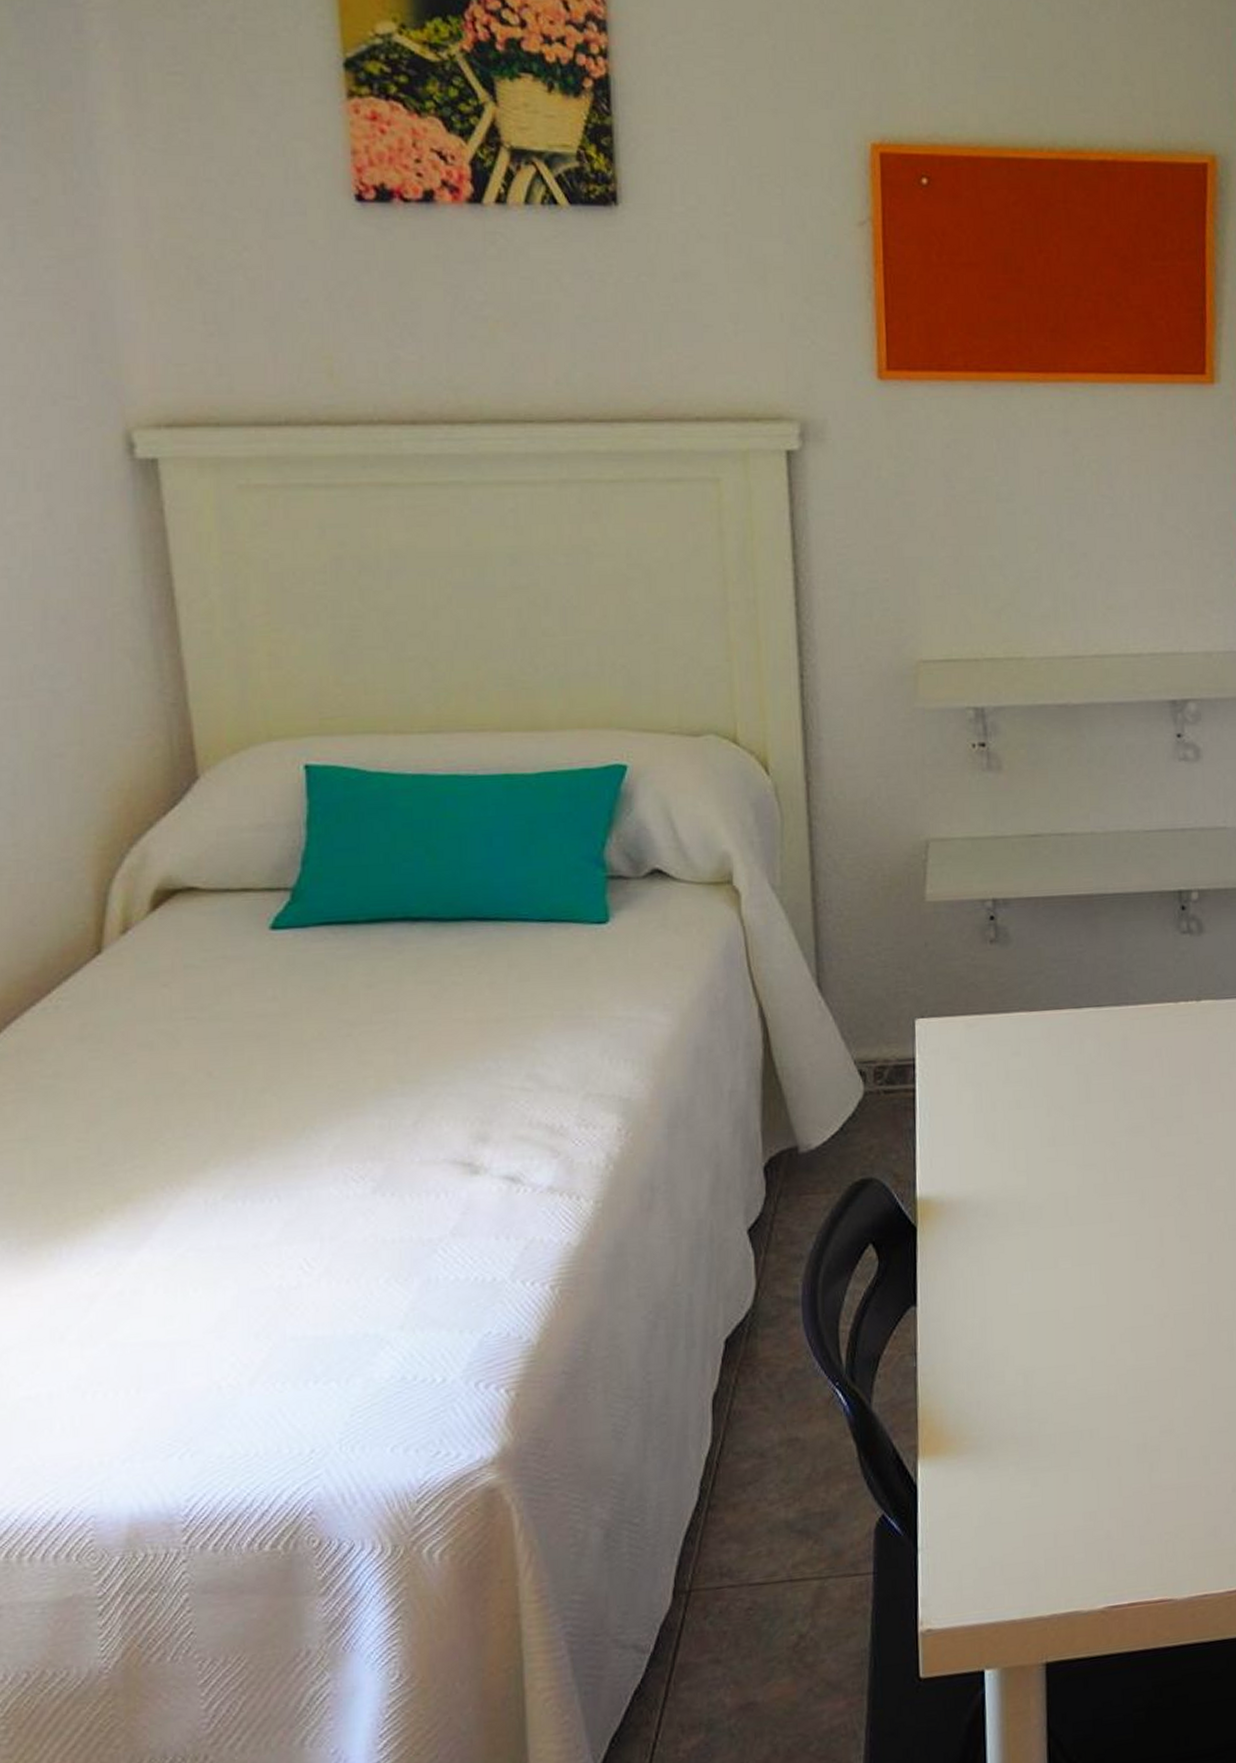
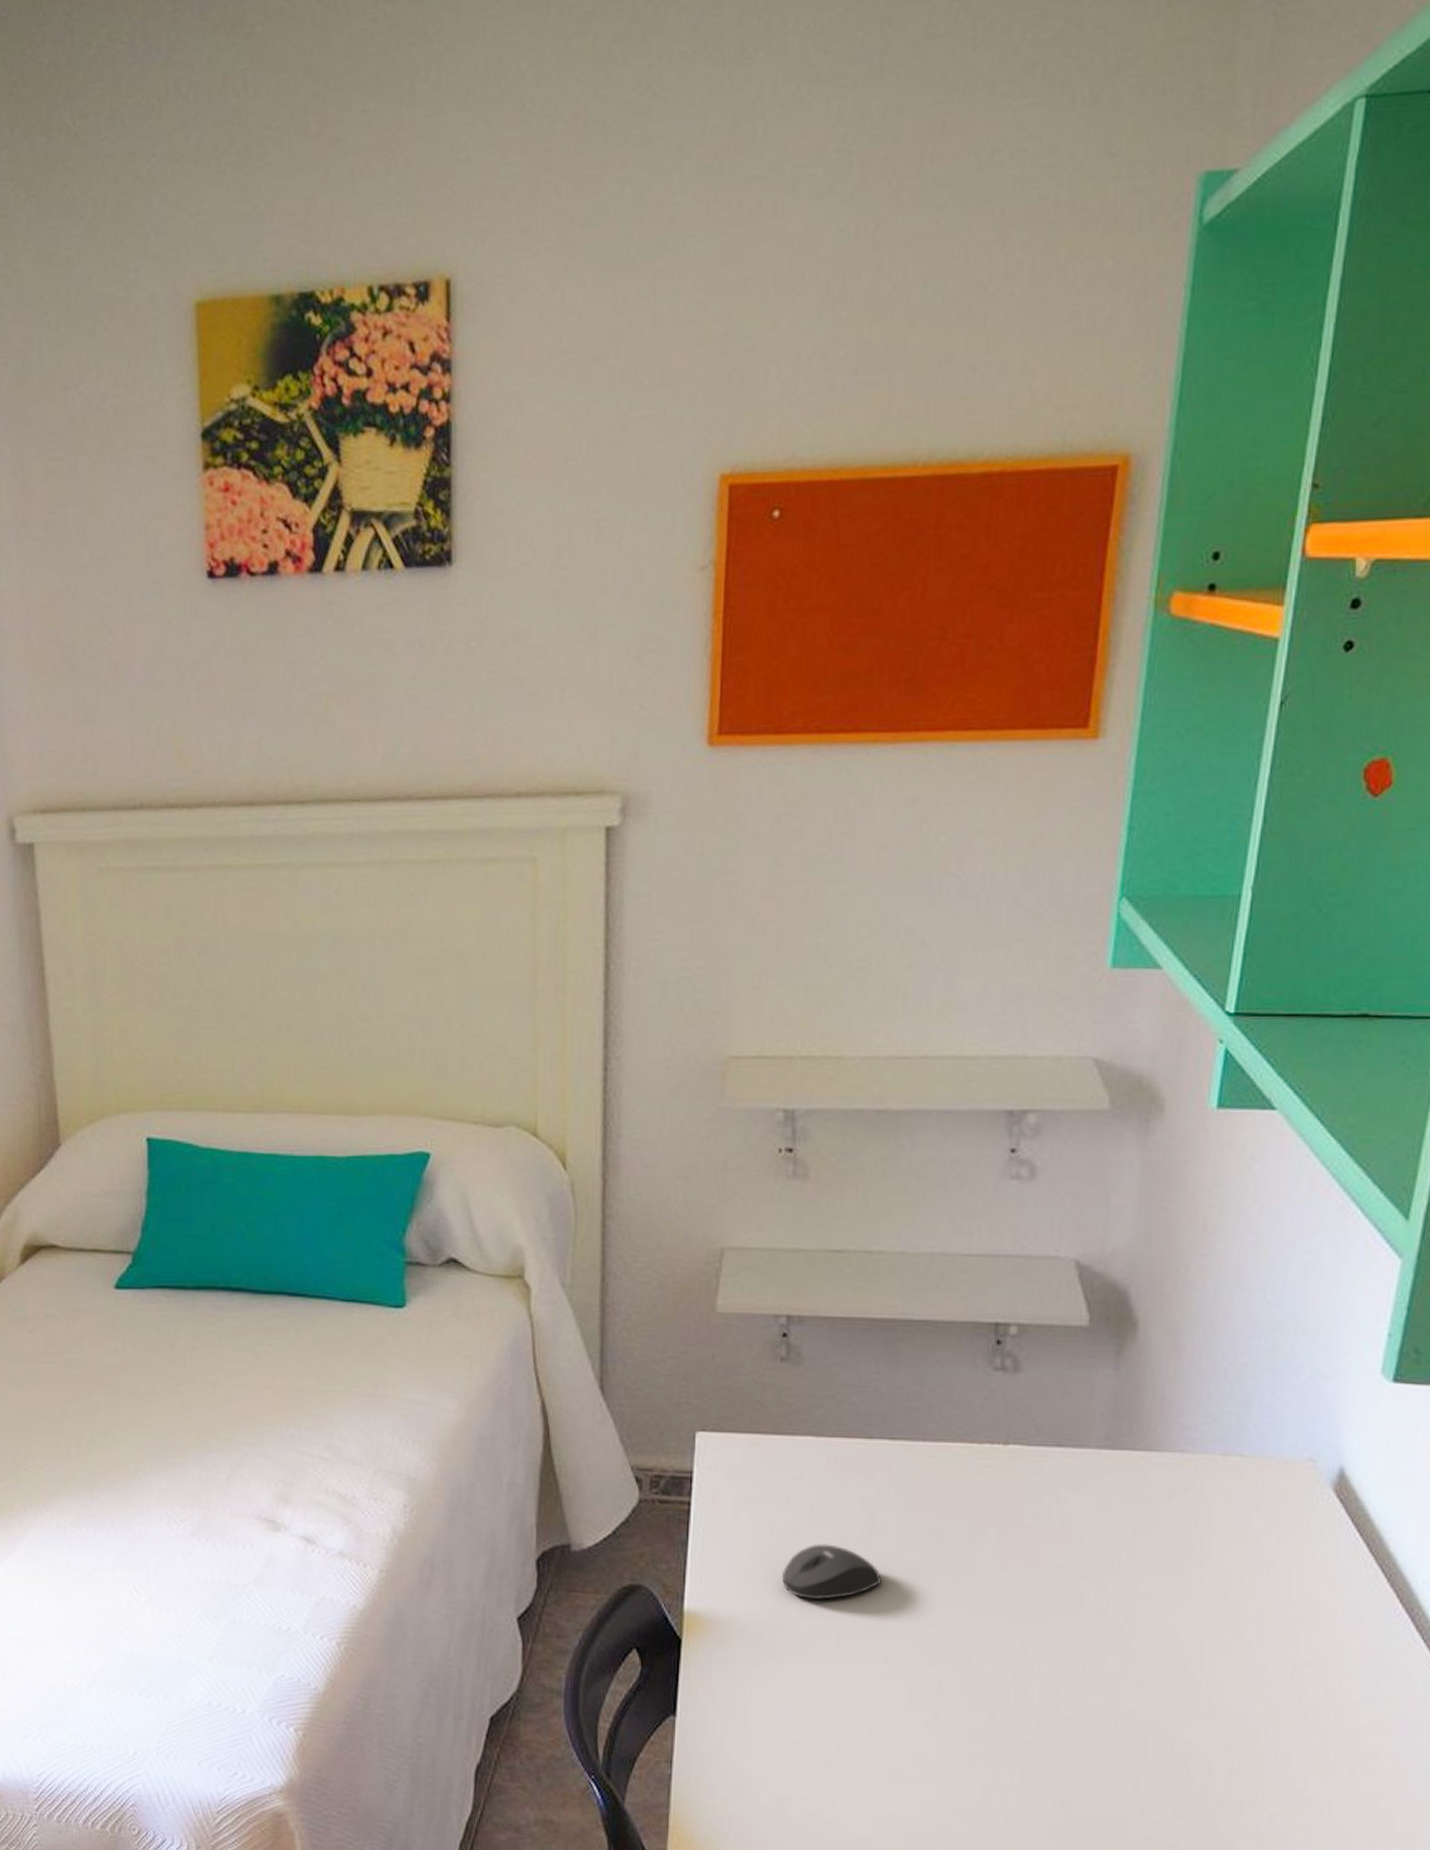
mouse: none [1008,1113,1101,1170] -> present [781,1544,882,1601]

